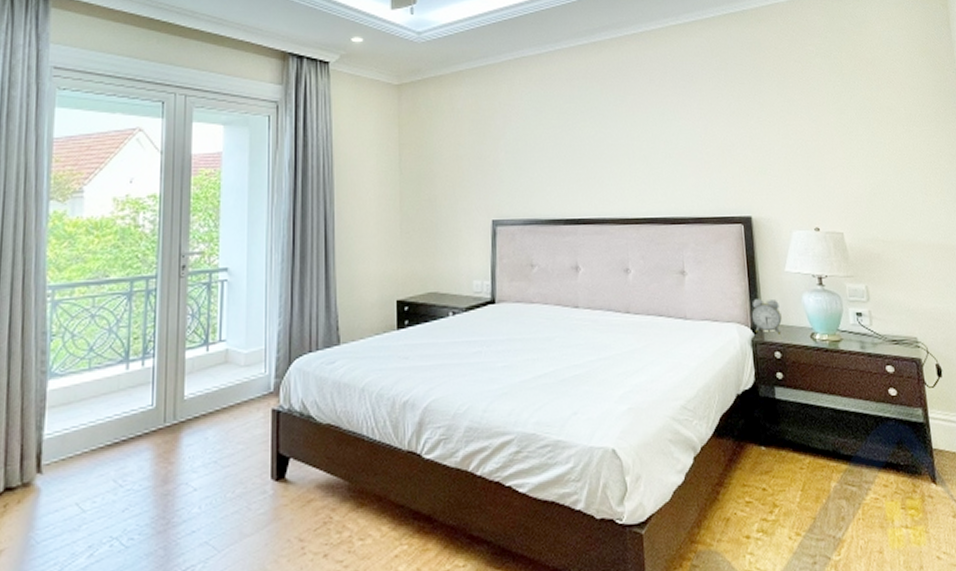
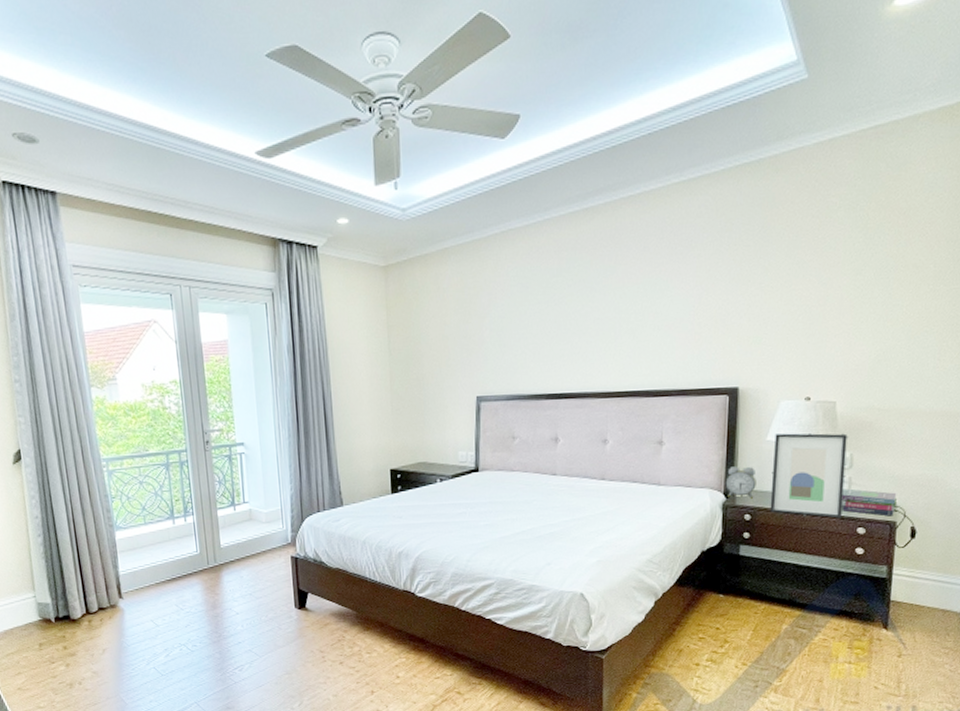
picture frame: none [792,264,869,356] -> present [770,433,849,519]
books: none [864,323,917,353] -> present [841,488,897,516]

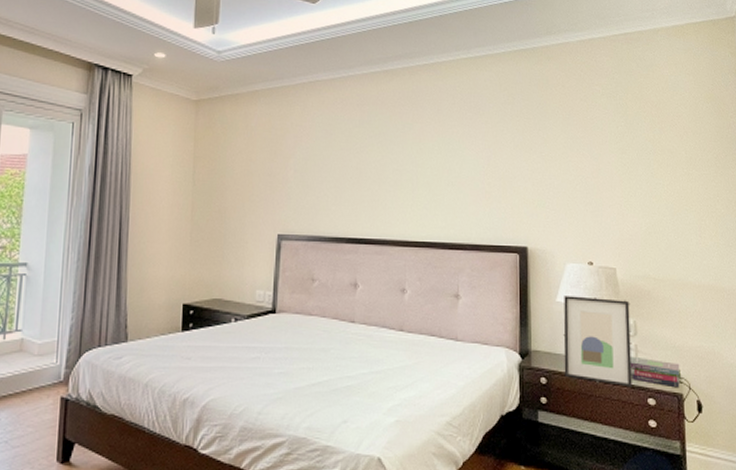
alarm clock: present [726,466,756,499] -> none [521,326,550,361]

